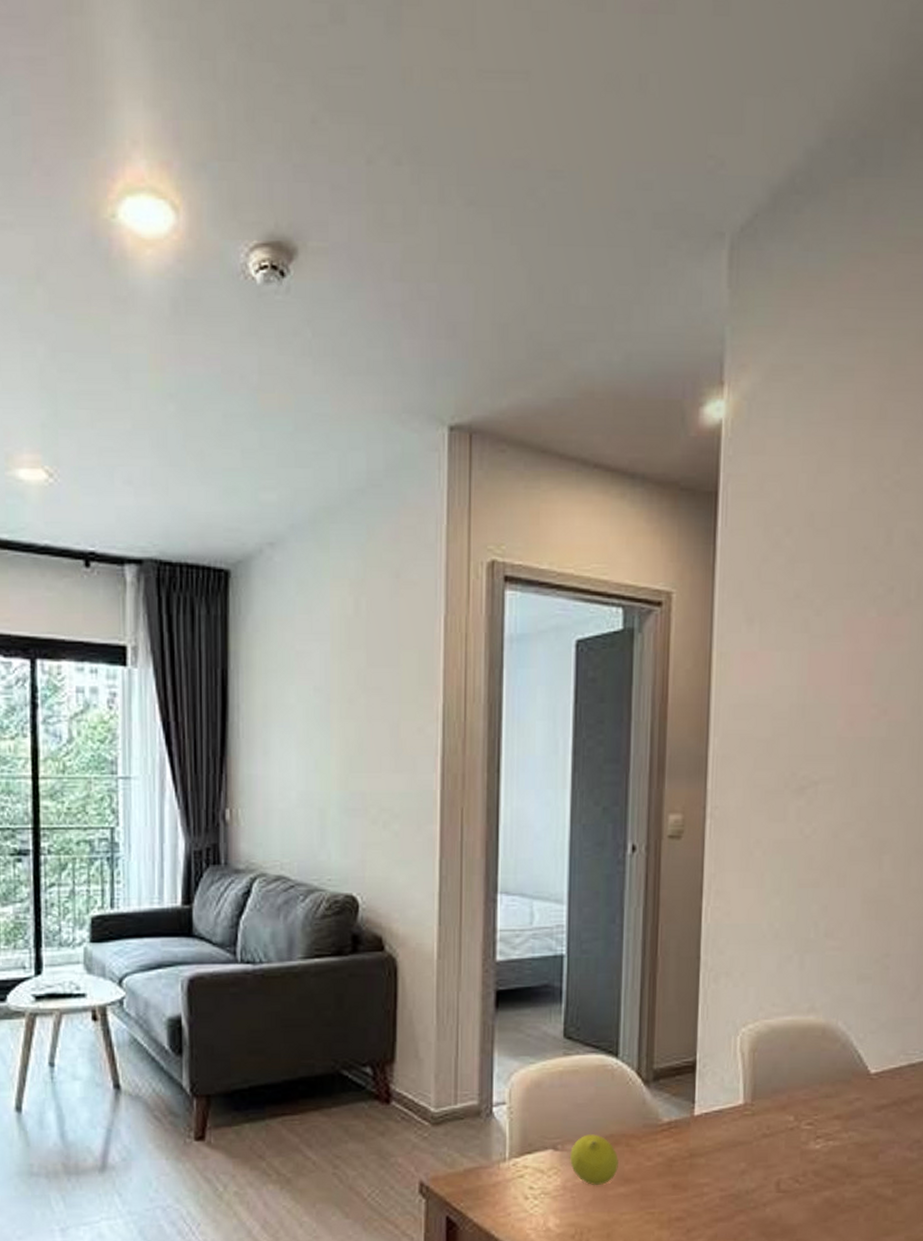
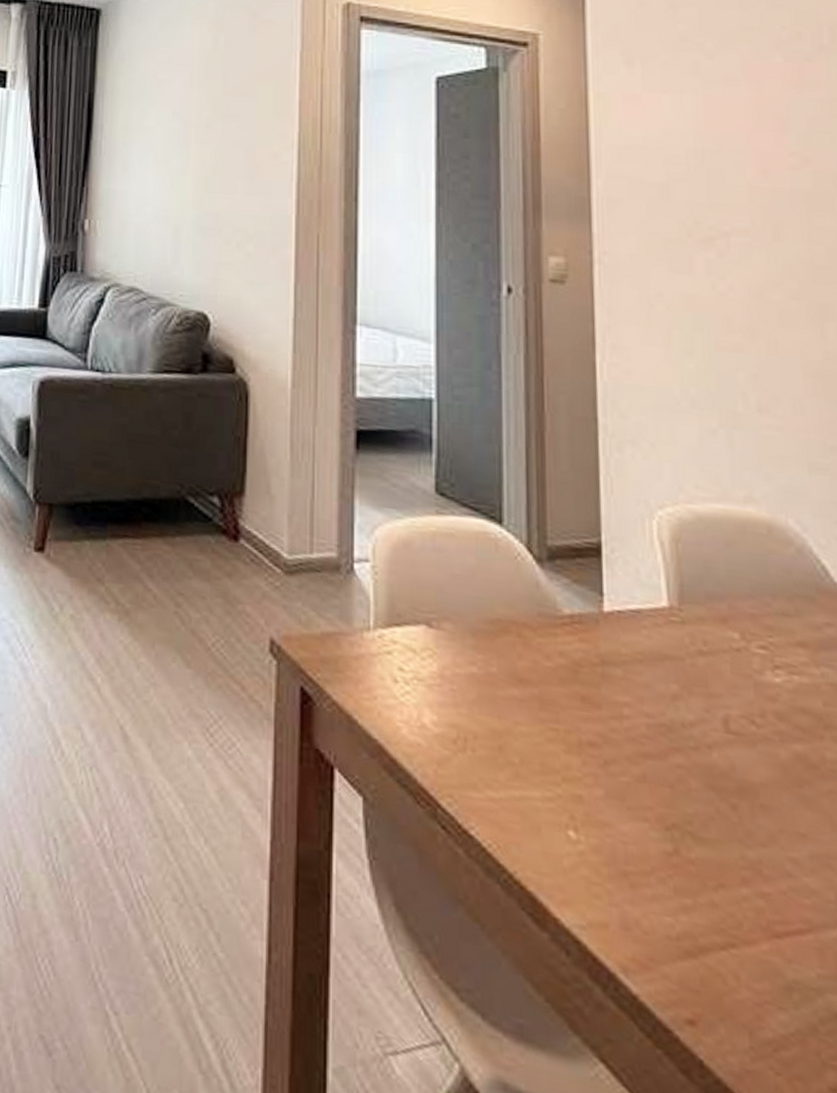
fruit: present [569,1134,618,1186] -> none [446,613,509,681]

